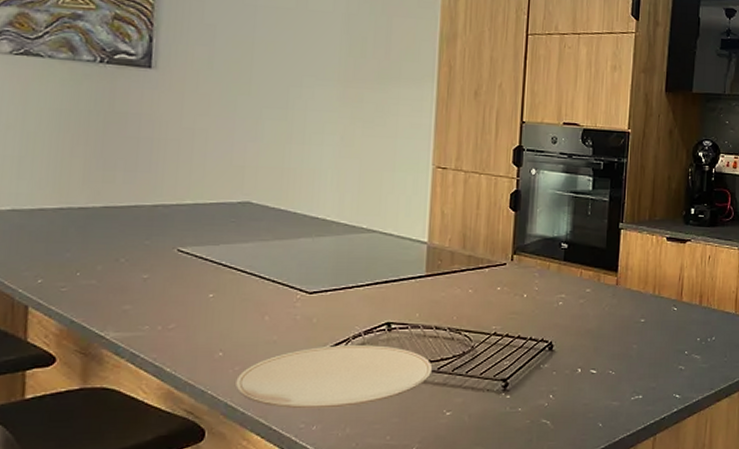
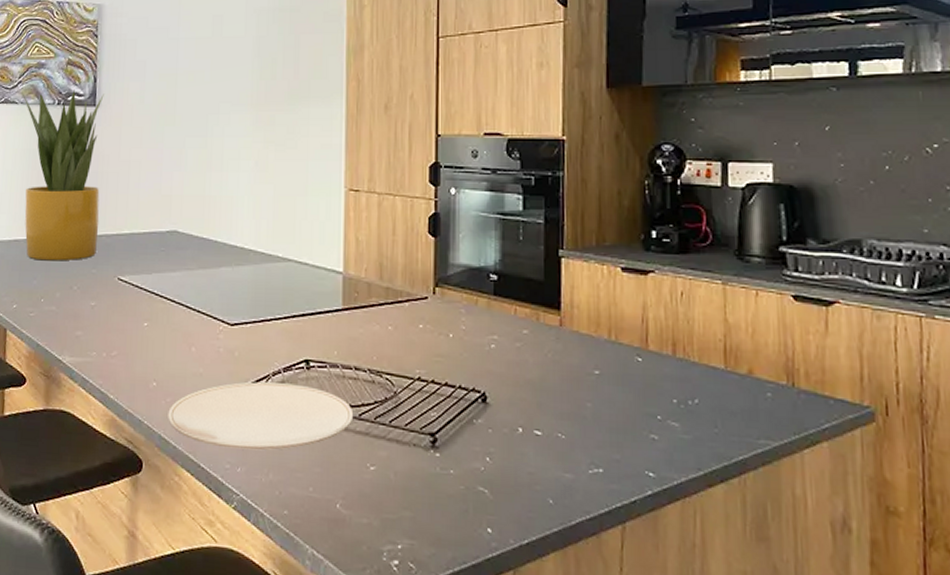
planter: none [49,44,162,232] -> present [22,90,104,261]

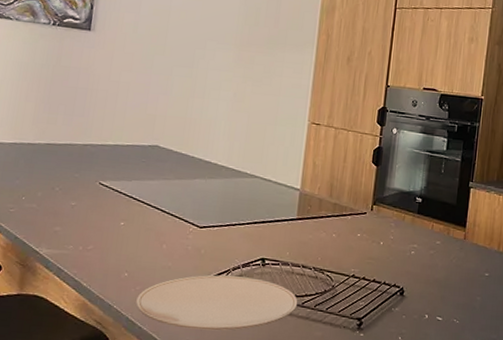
planter: present [22,90,104,261] -> none [10,9,100,165]

